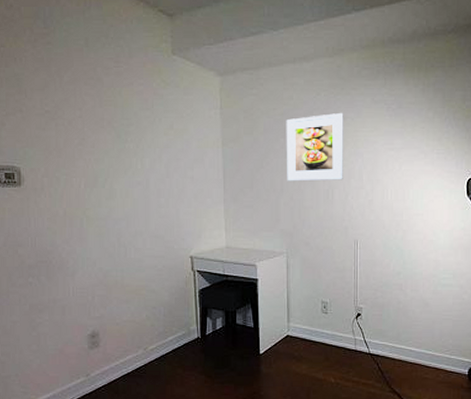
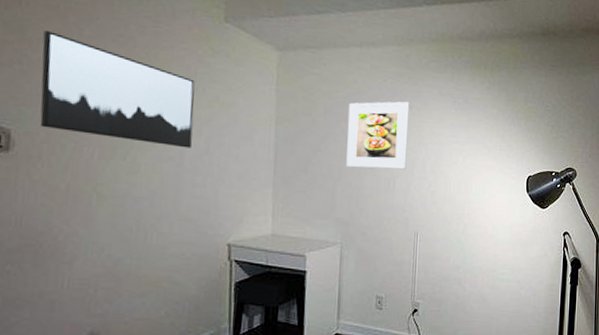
wall art: none [35,80,154,173] -> present [40,29,195,148]

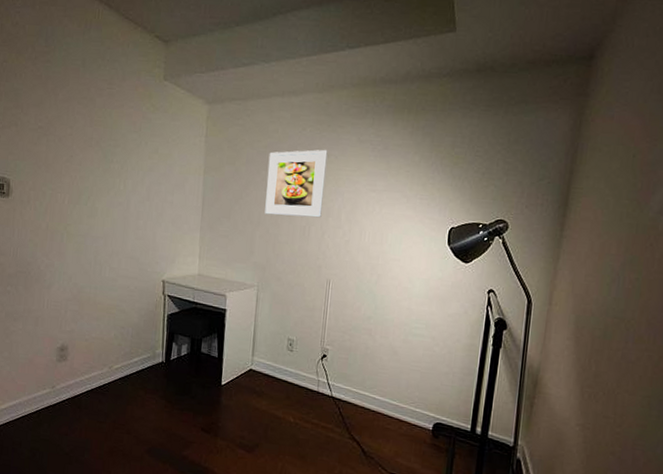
wall art: present [40,29,195,148] -> none [29,96,139,195]

